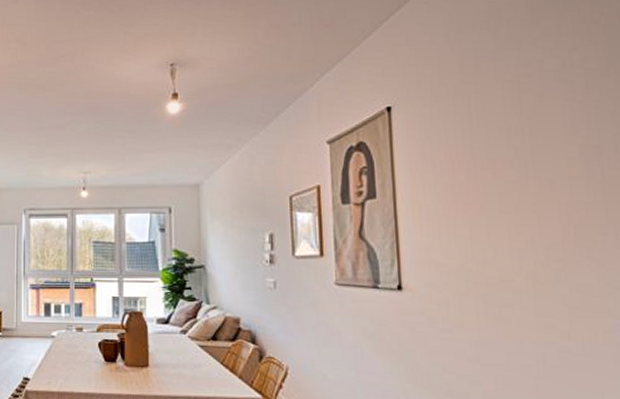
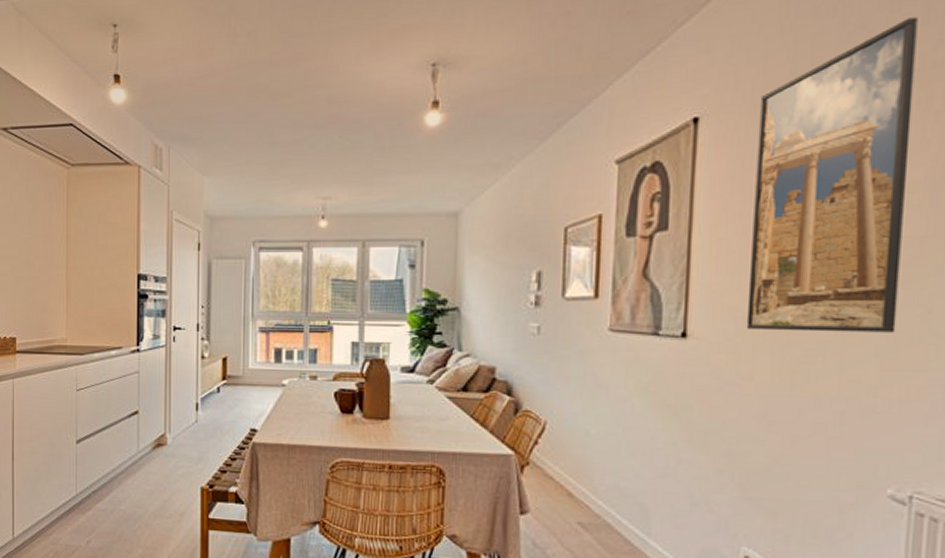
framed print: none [438,30,577,284] -> present [746,17,918,333]

